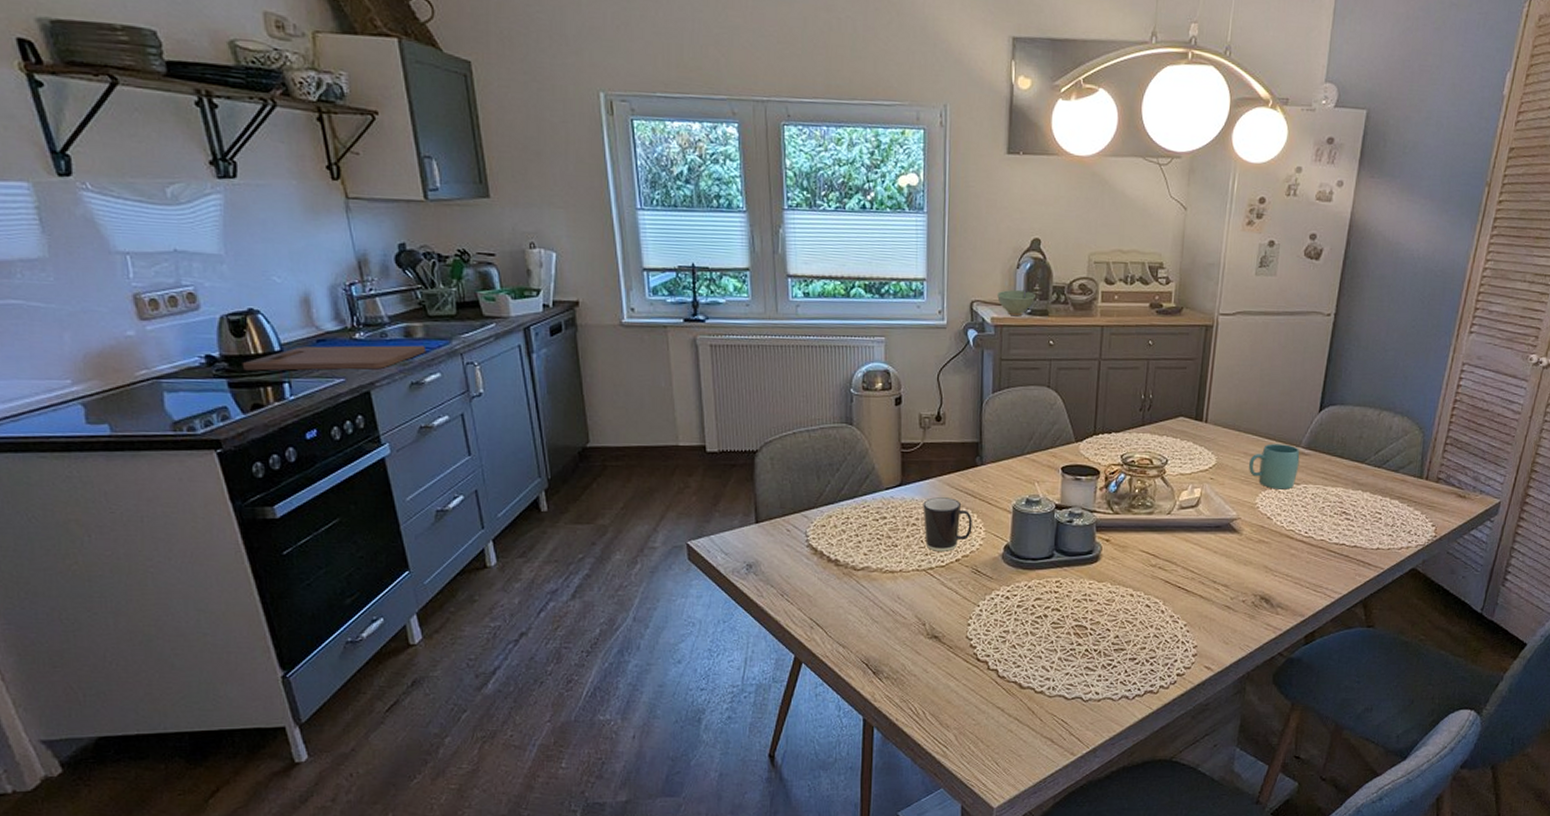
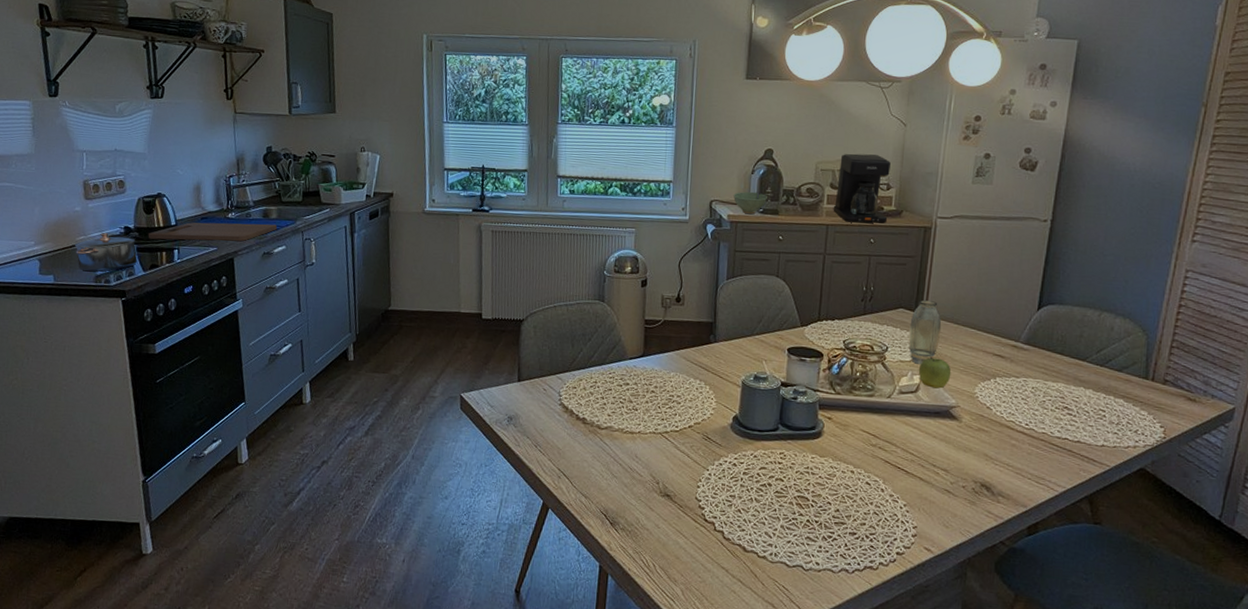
cooking pot: none [133,363,232,417] -> present [74,232,137,272]
mug: present [922,497,972,552] -> none [661,369,705,418]
coffee maker: none [1108,242,1170,323] -> present [833,153,891,224]
vase: none [1189,406,1223,476] -> present [908,299,942,364]
fruit: none [1198,467,1233,501] -> present [918,356,952,389]
mug: present [1249,443,1300,490] -> none [968,337,1019,382]

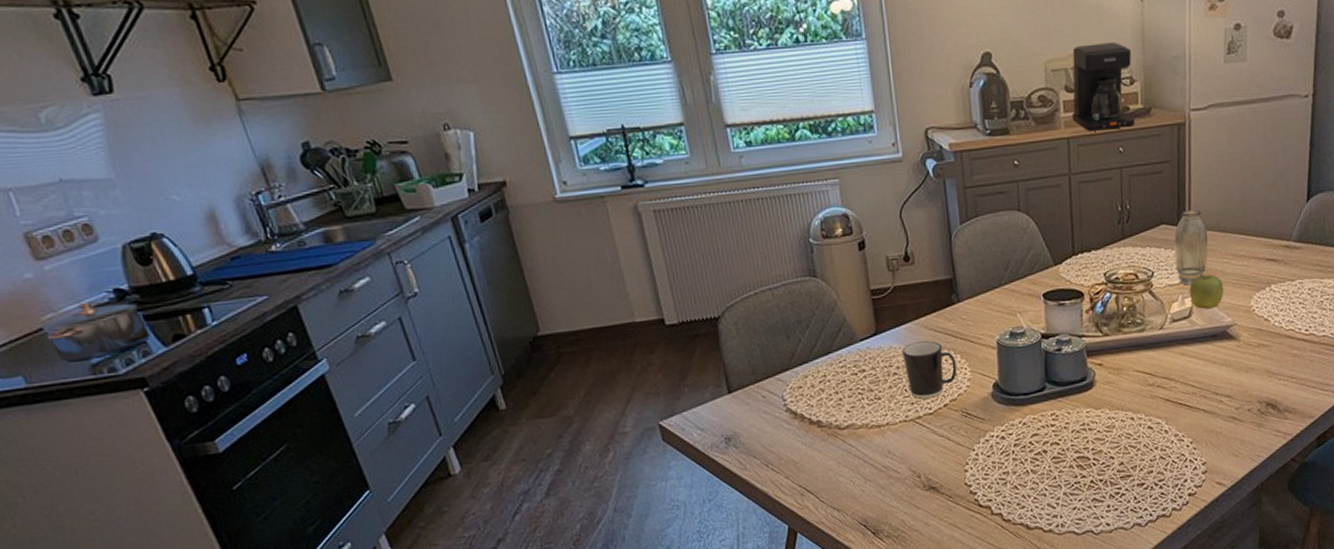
cutting board: present [148,222,278,242] -> none [154,250,351,300]
mug: none [661,369,705,418] -> present [902,341,957,399]
bowl: present [733,192,767,215] -> none [952,110,993,140]

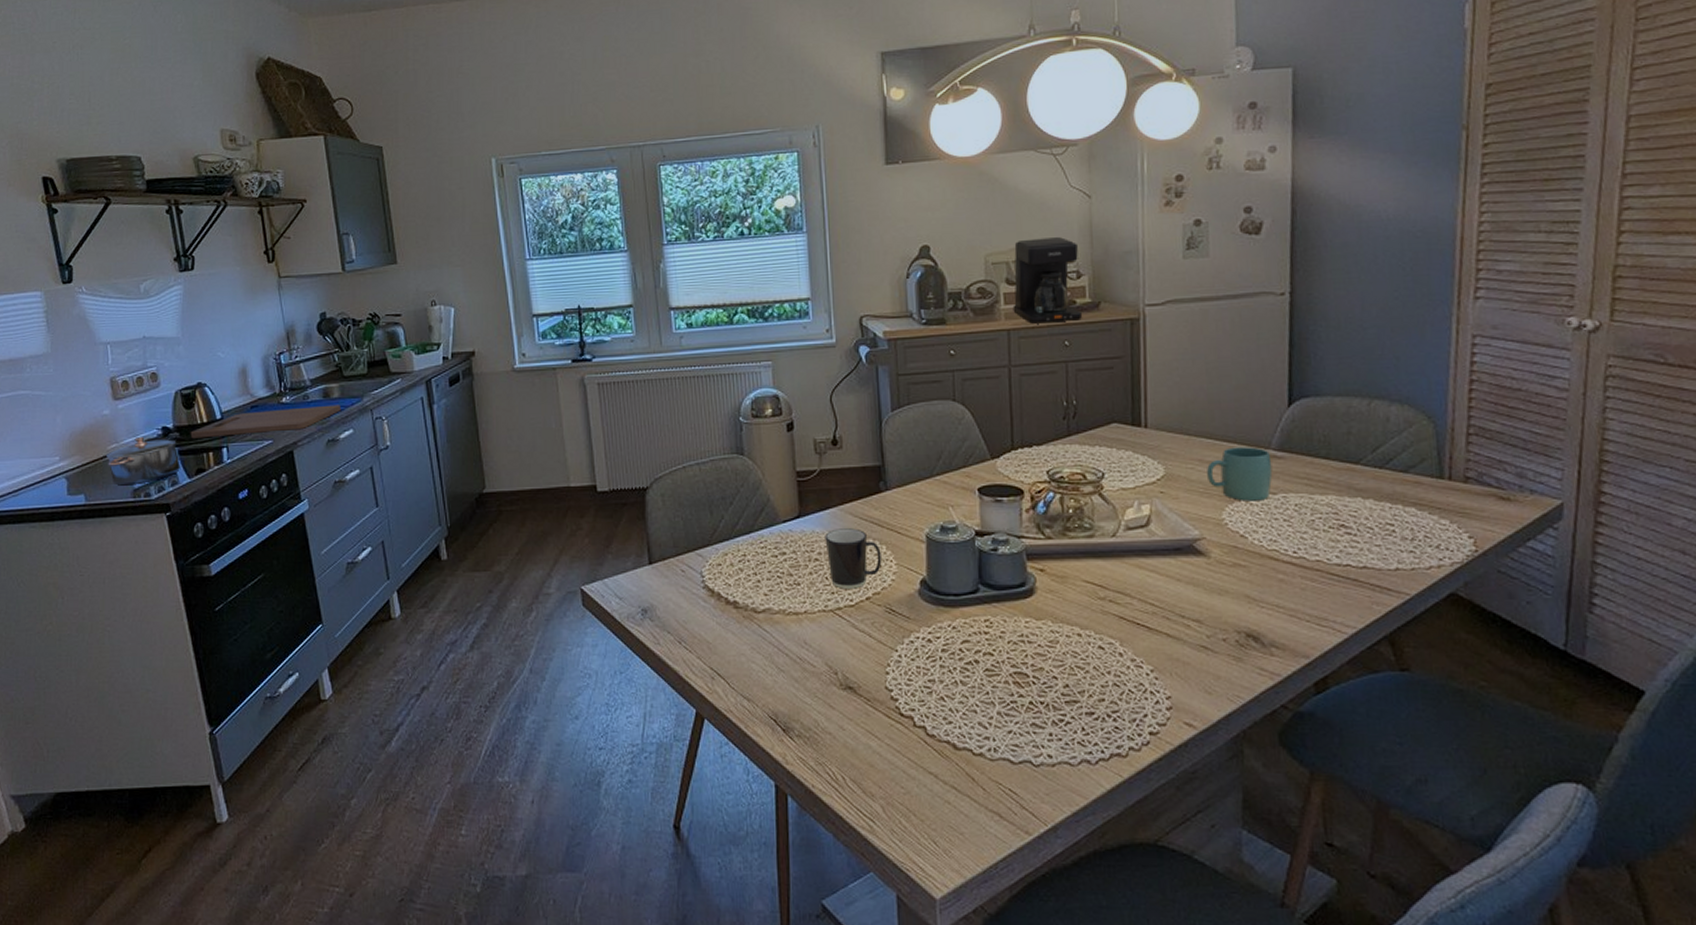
cutting board: none [154,250,351,300] -> present [190,405,342,439]
vase: present [1174,209,1209,286] -> none [1128,408,1169,490]
fruit: present [1189,274,1224,310] -> none [1146,479,1189,519]
mug: none [1239,240,1292,289] -> present [1207,447,1273,501]

